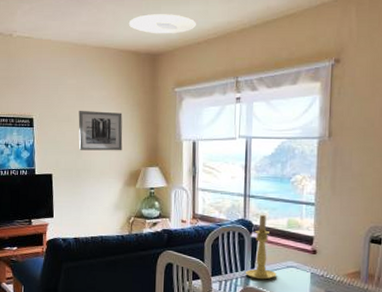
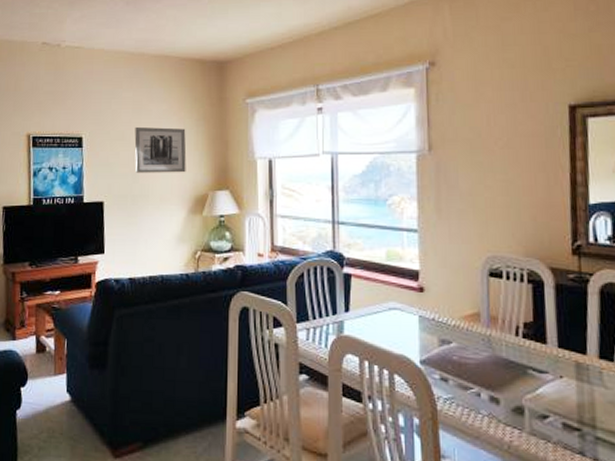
ceiling light: present [128,14,197,34] -> none [191,17,270,40]
candle holder: present [246,214,277,280] -> none [338,244,377,326]

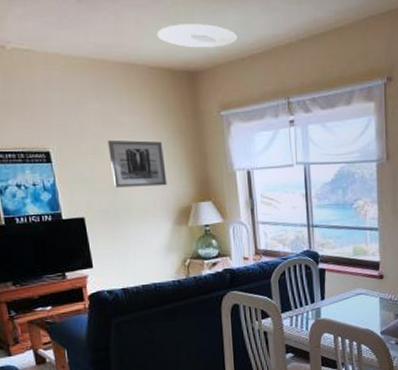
ceiling light: none [191,17,270,40] -> present [156,24,238,48]

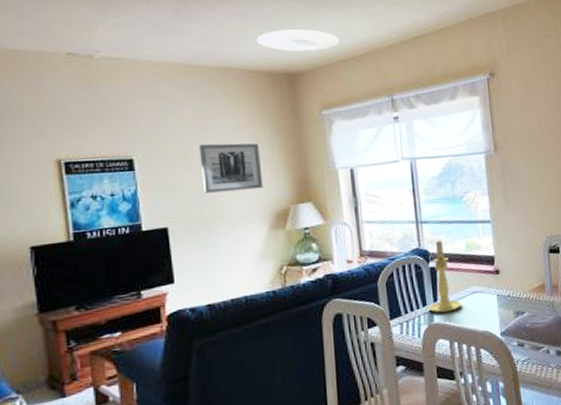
candle holder: none [316,243,347,310] -> present [428,239,462,313]

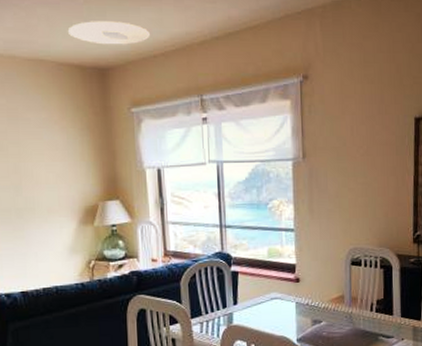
wall art: present [199,143,263,193] -> none [12,136,73,185]
candle holder: present [428,239,462,313] -> none [228,245,261,316]

